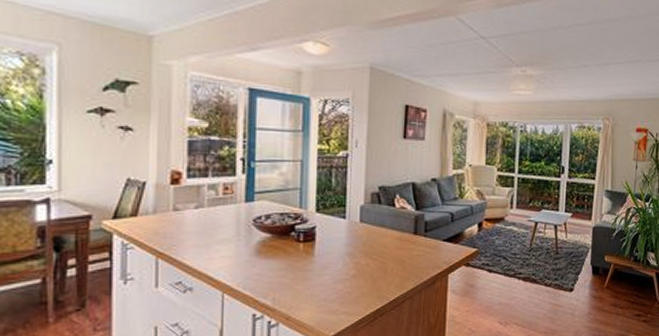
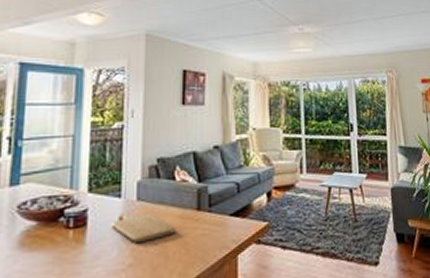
chopping board: none [336,232,395,257] -> present [111,212,176,242]

